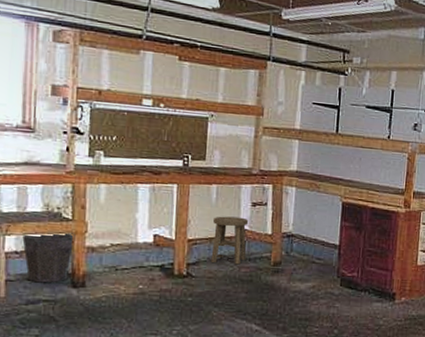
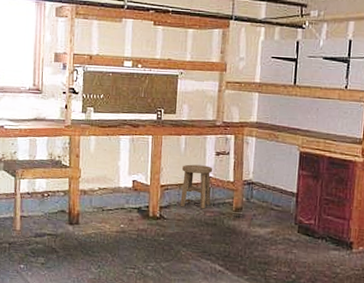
waste bin: present [22,233,76,283] -> none [33,177,72,220]

